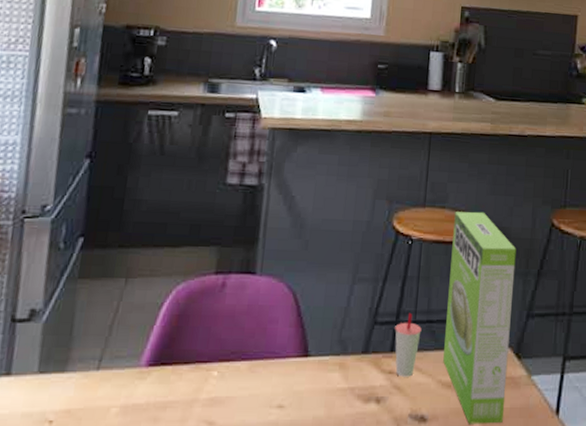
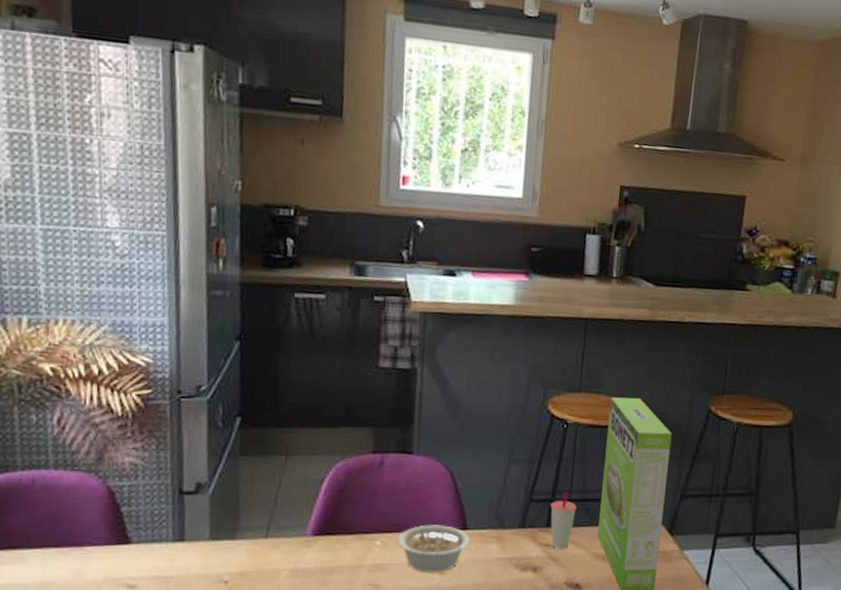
legume: none [235,352,315,406] -> present [397,525,474,573]

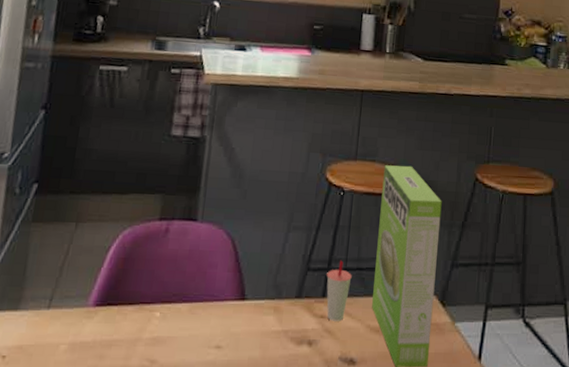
legume: present [397,525,474,573] -> none [176,295,251,347]

